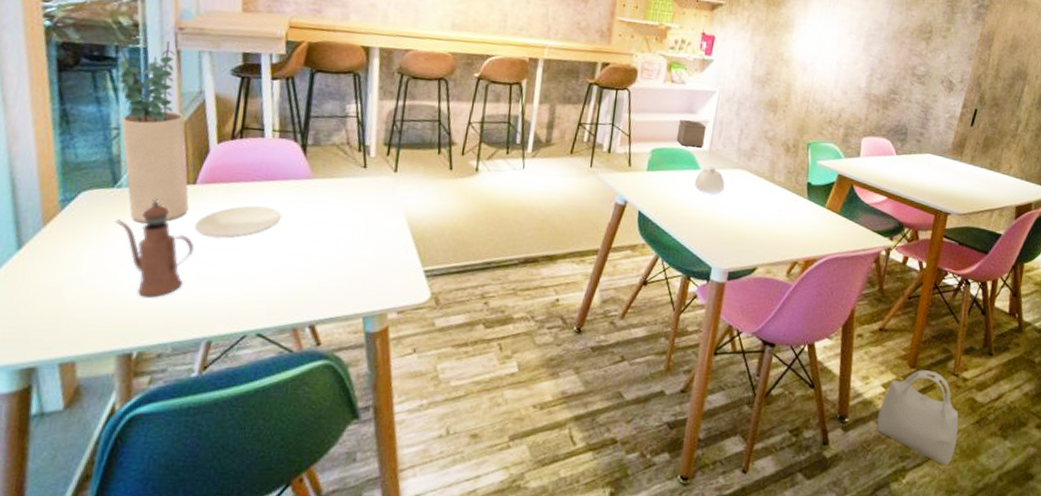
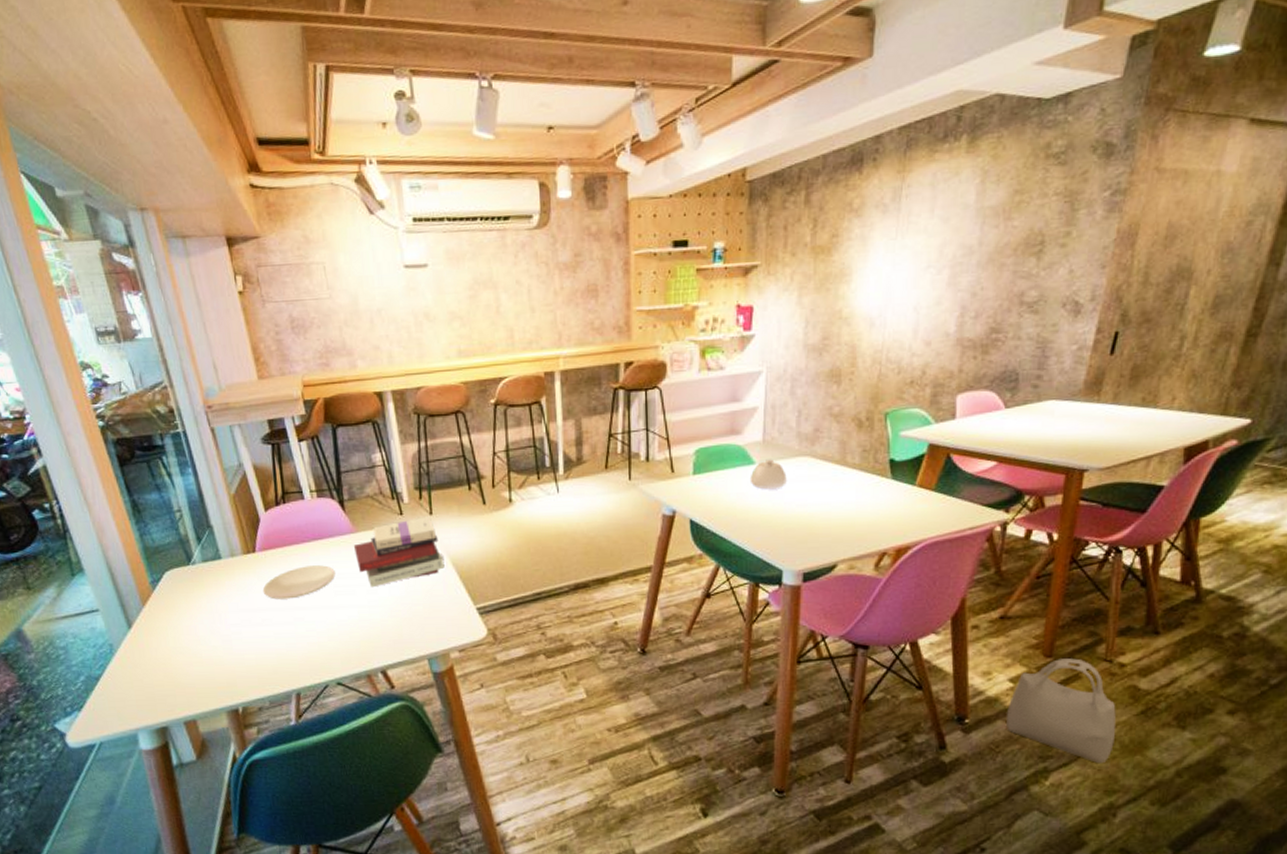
coffeepot: present [115,197,195,297] -> none [198,569,268,659]
vase: present [119,41,189,223] -> none [165,421,254,594]
books: none [307,173,400,237] -> present [353,516,445,588]
decorative box: present [676,119,707,148] -> none [722,410,756,441]

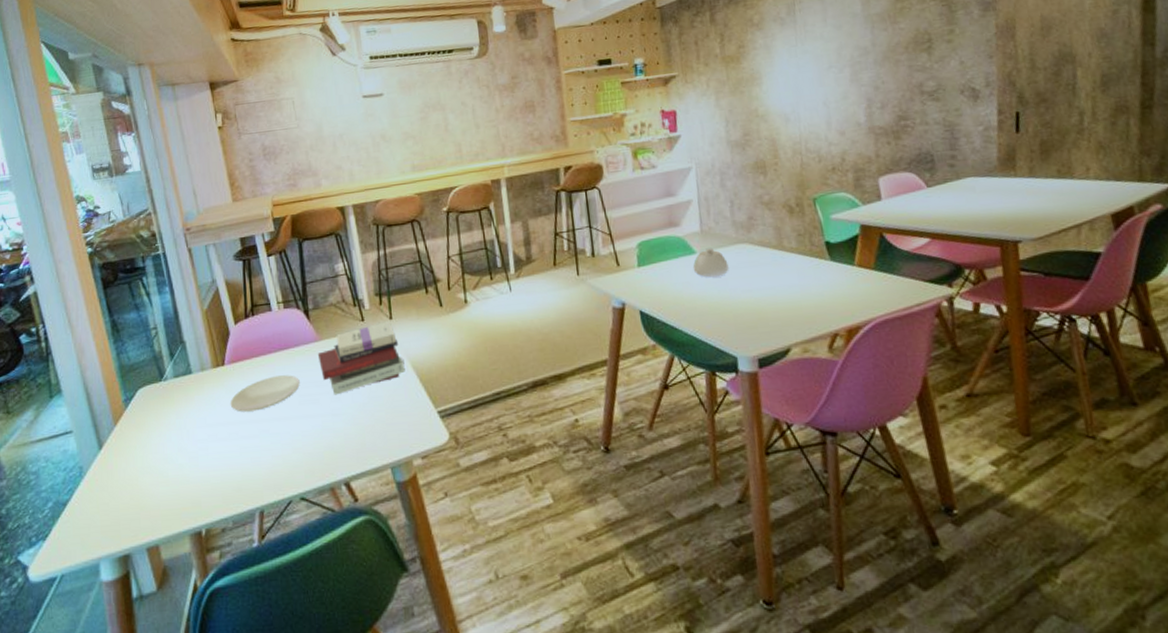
handbag: present [1007,658,1116,764] -> none [996,436,1122,556]

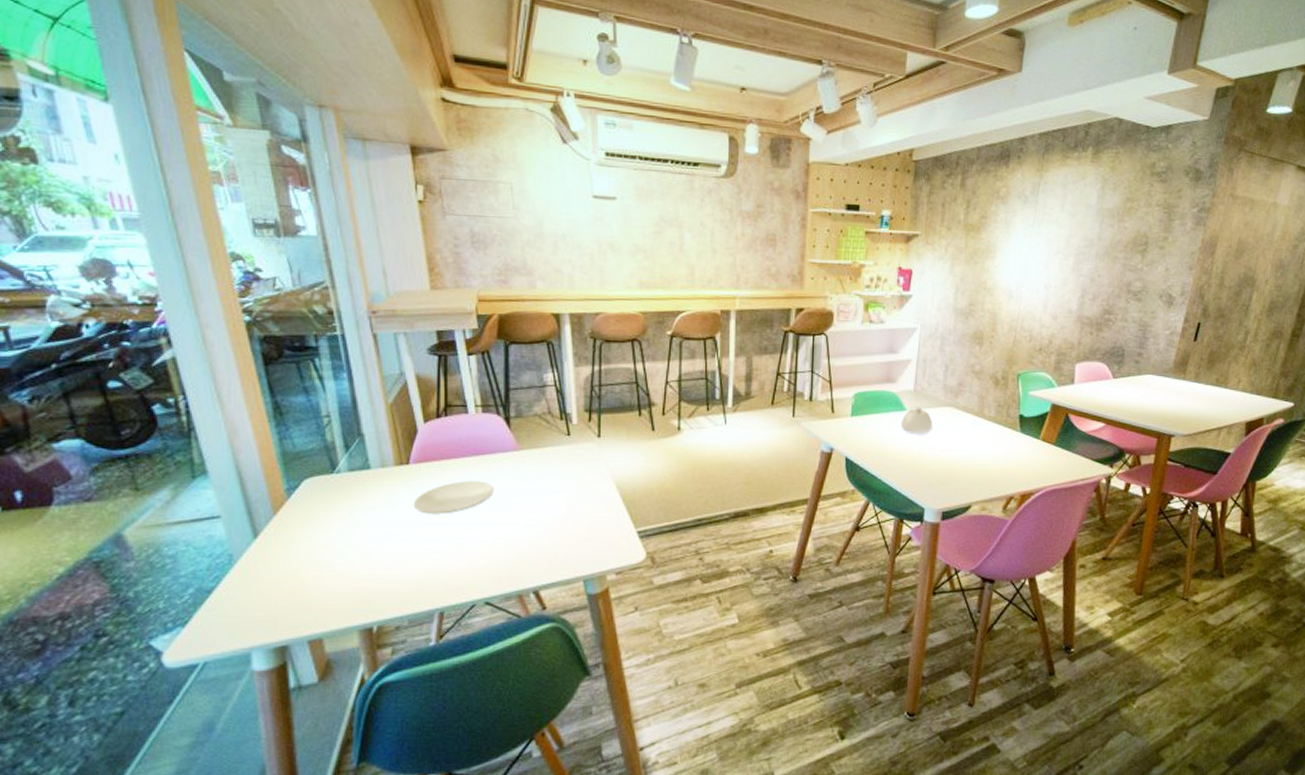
books: present [317,321,405,396] -> none [516,439,609,507]

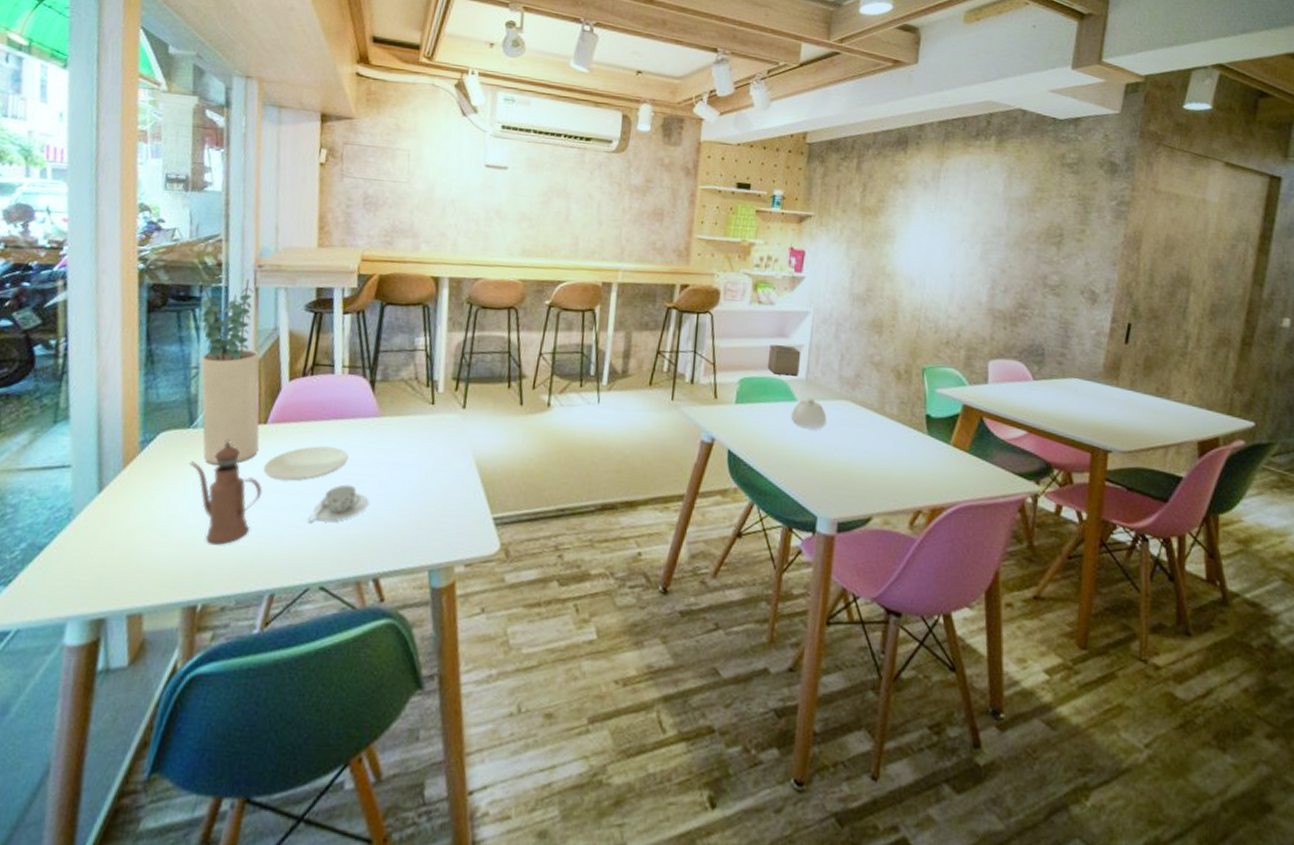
vase: none [320,326,405,505] -> present [201,279,260,465]
coffeepot: none [339,480,416,575] -> present [189,438,263,545]
teacup: none [465,513,520,547] -> present [308,484,369,521]
decorative box: none [879,361,910,388] -> present [767,345,801,376]

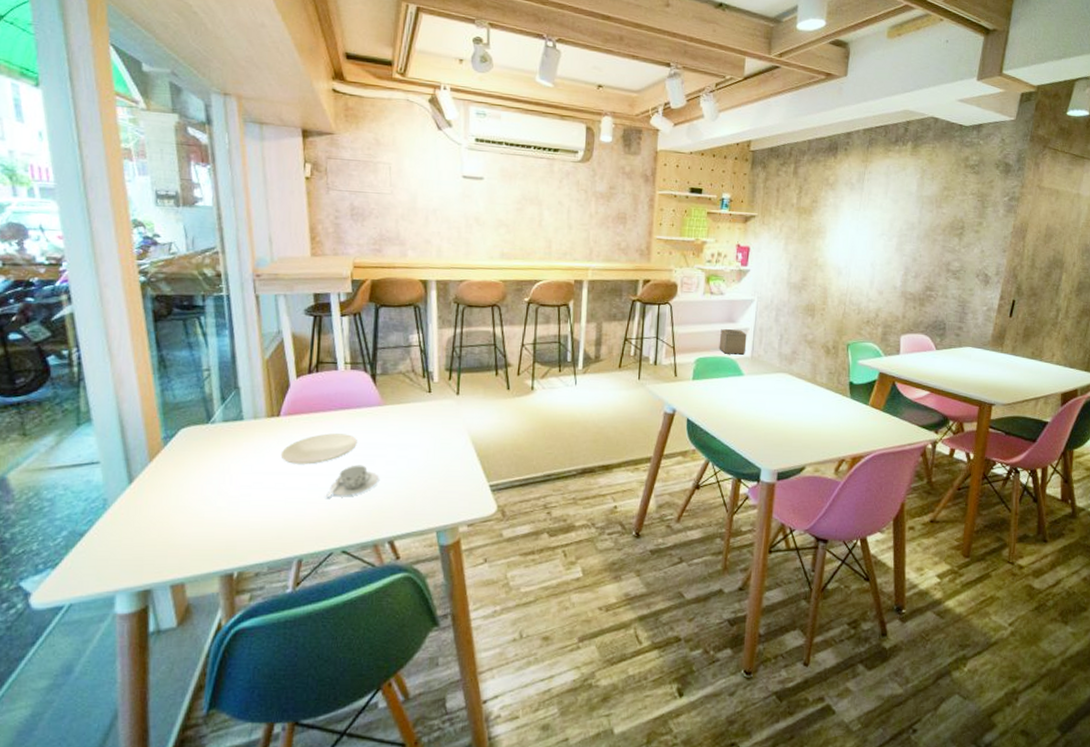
coffeepot: present [189,438,263,545] -> none [211,430,282,522]
vase: present [201,279,260,465] -> none [206,288,275,454]
sugar bowl: present [790,398,827,430] -> none [738,373,769,399]

